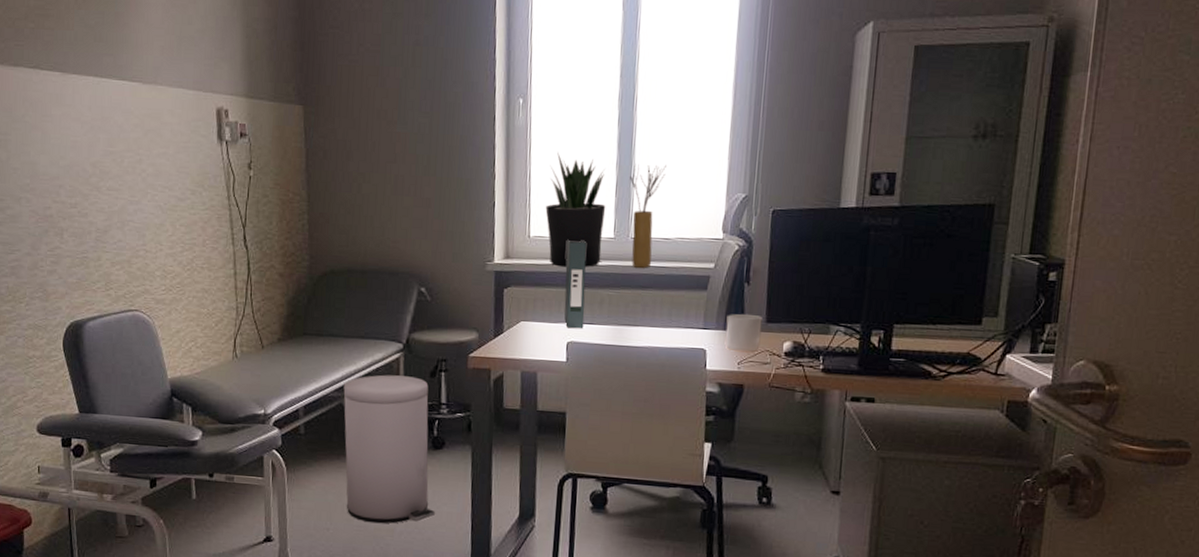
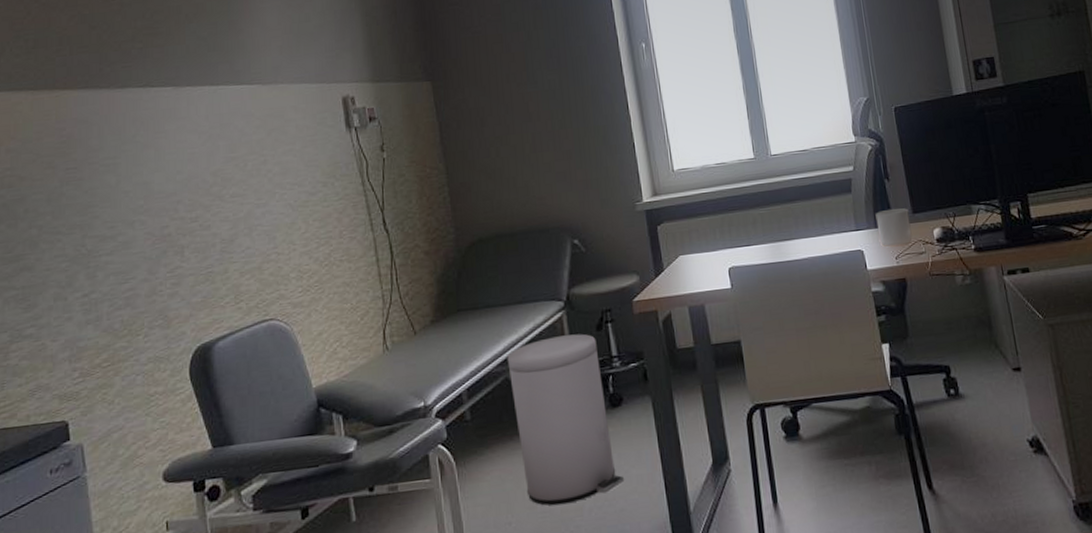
planter: present [545,152,606,267] -> none [681,87,746,195]
binder: present [564,240,587,329] -> none [709,165,742,254]
vase: present [630,163,667,268] -> none [758,82,795,183]

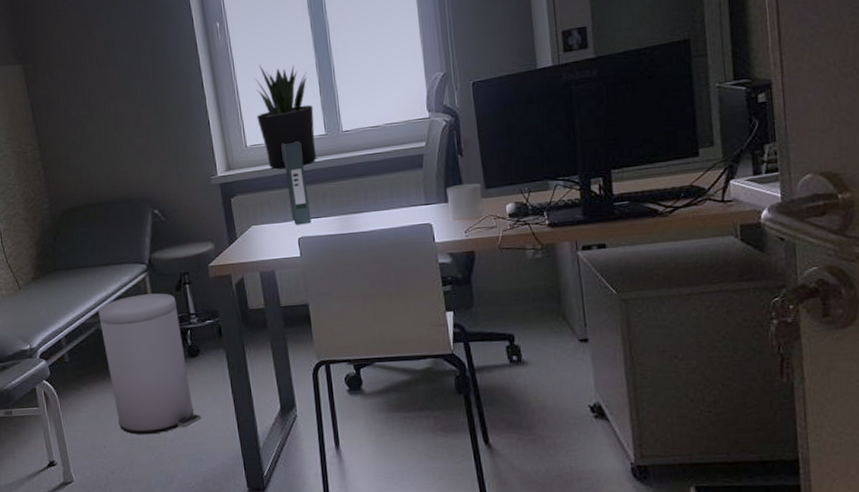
planter: none [681,87,746,195] -> present [254,64,317,170]
binder: none [709,165,742,254] -> present [281,141,312,225]

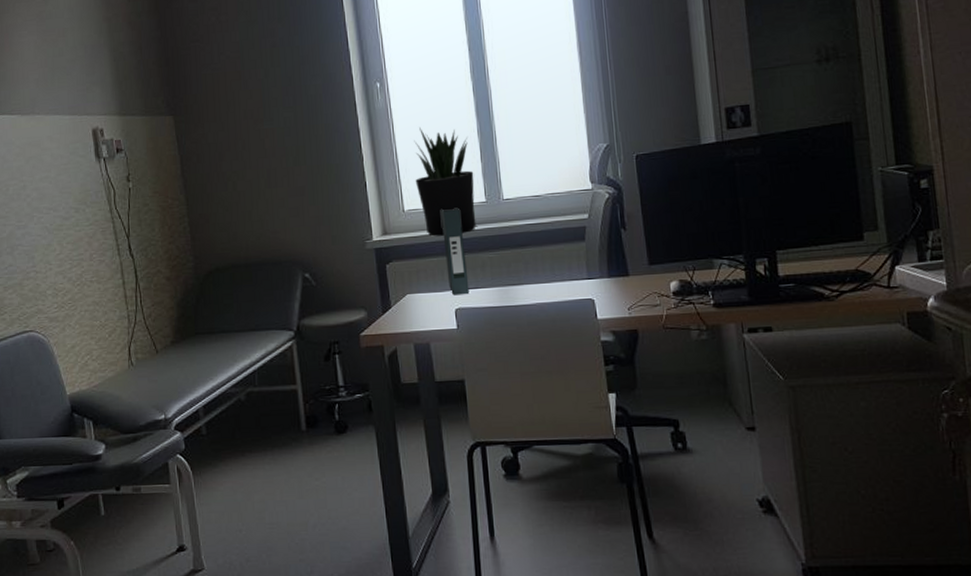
pedal bin: present [98,293,202,435] -> none [240,363,348,519]
mug: present [446,183,484,222] -> none [609,258,647,298]

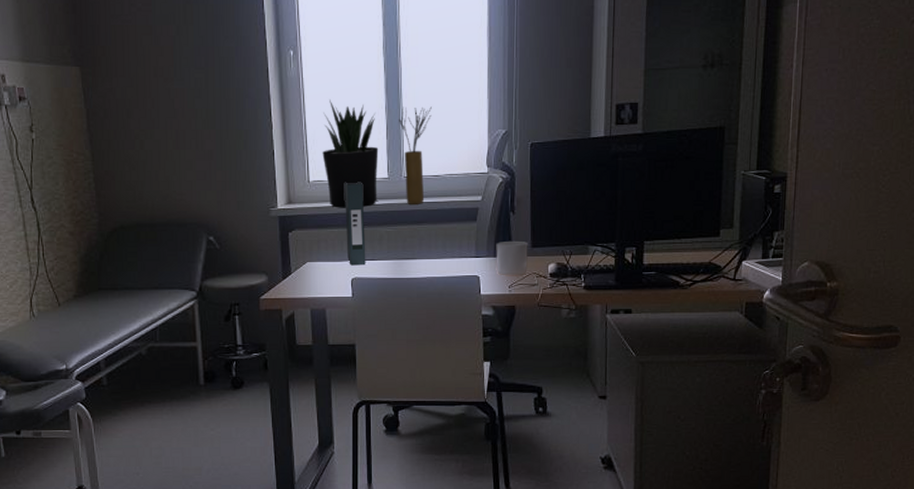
vase: none [492,126,527,228] -> present [399,106,432,204]
mug: none [609,258,647,298] -> present [496,240,528,276]

